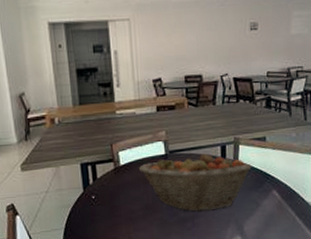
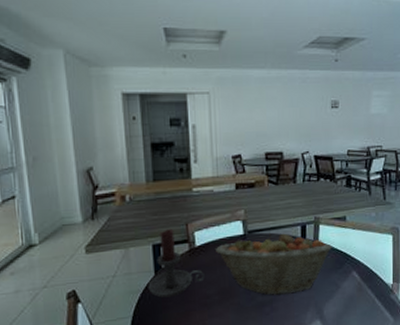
candle holder: none [77,149,129,212] -> present [148,229,205,298]

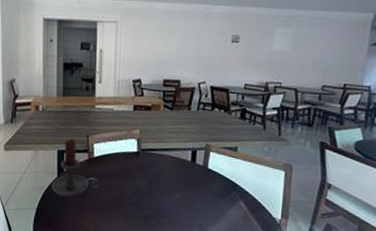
fruit basket: present [216,232,332,296] -> none [111,153,221,213]

